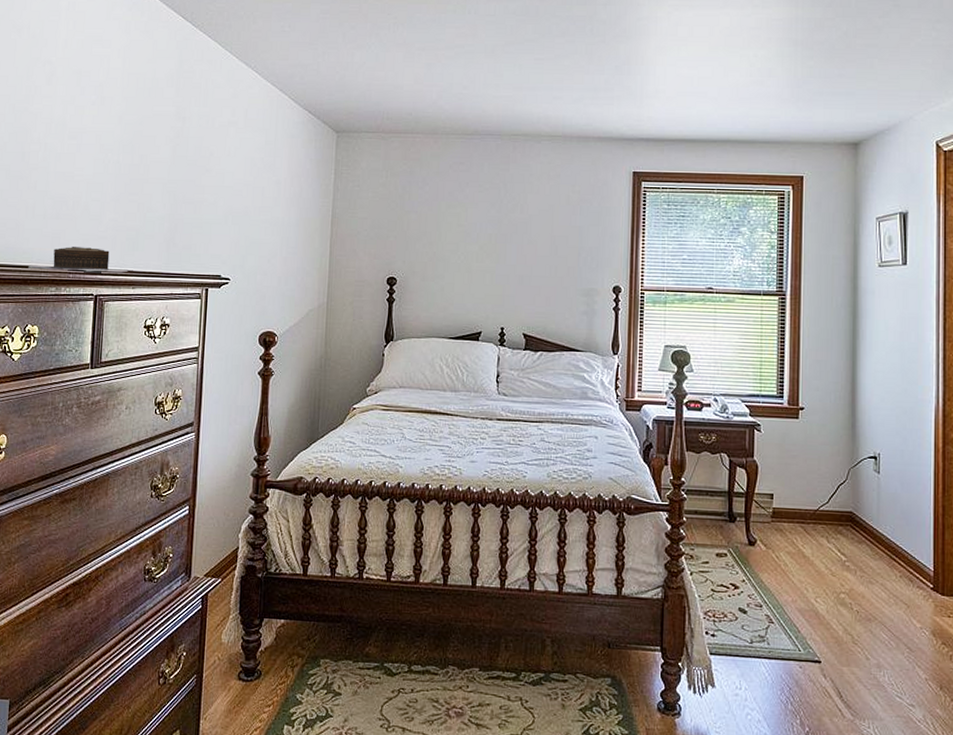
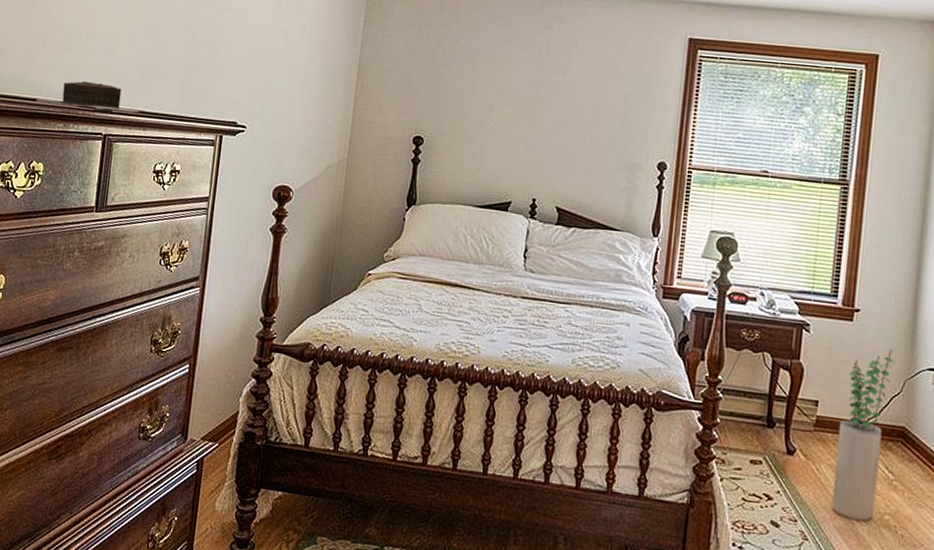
vase: none [792,442,837,602] -> present [831,349,893,522]

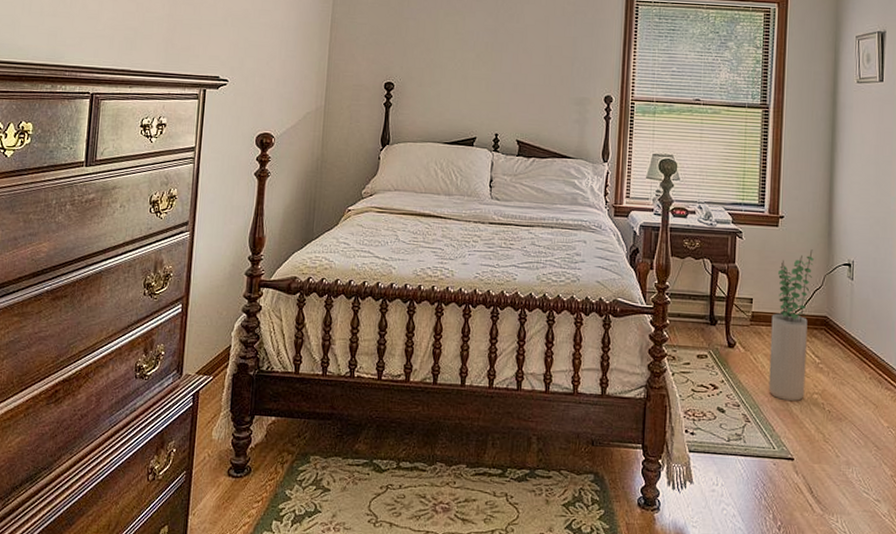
jewelry box: present [36,81,140,113] -> none [24,44,126,72]

